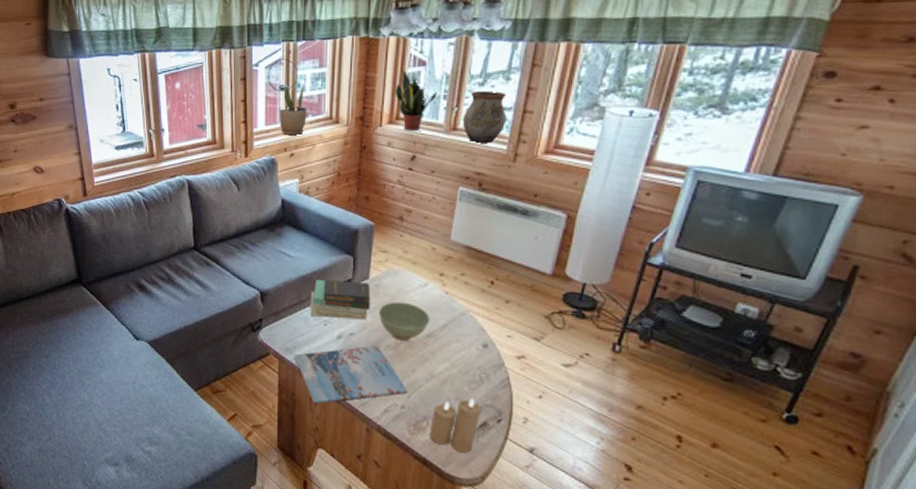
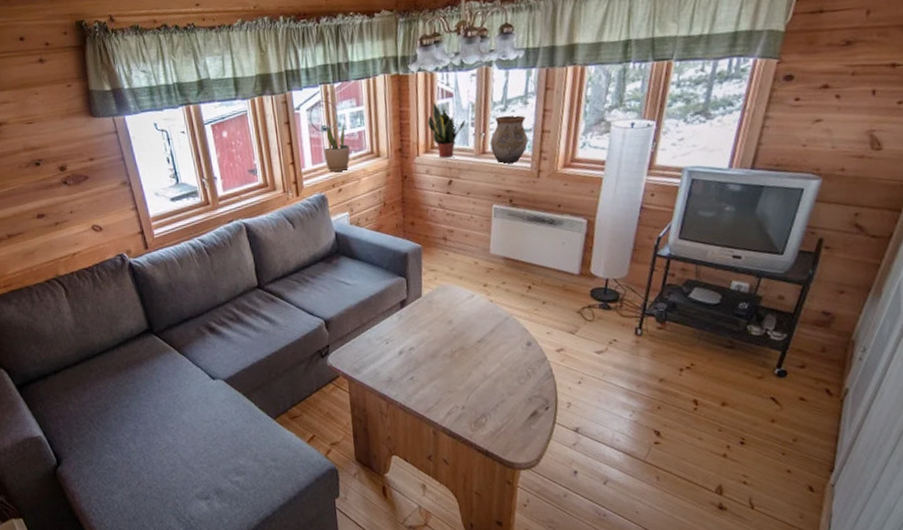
magazine: present [294,345,408,405] -> none [361,356,467,417]
books: present [310,280,371,320] -> none [370,300,426,337]
bowl: present [378,301,431,341] -> none [433,314,480,349]
candle: present [429,397,482,453] -> none [488,391,532,441]

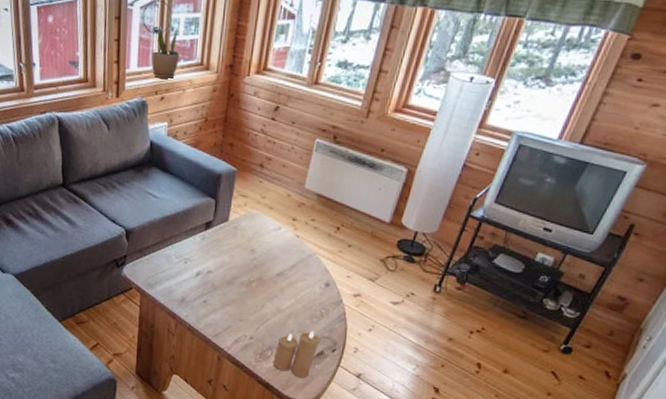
potted plant: present [427,102,466,159] -> none [263,21,303,84]
candle: none [488,391,532,441] -> present [273,330,320,378]
vase: present [490,115,529,164] -> none [324,47,365,100]

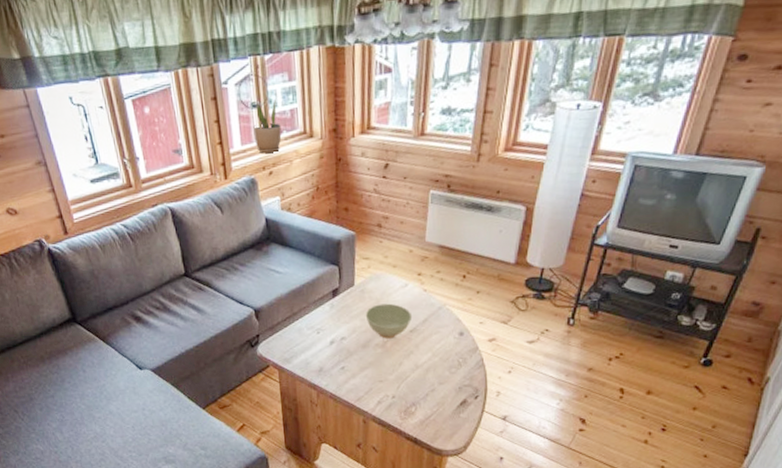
bowl: none [234,243,282,279] -> present [365,303,413,339]
candle: present [273,330,320,378] -> none [418,380,461,429]

